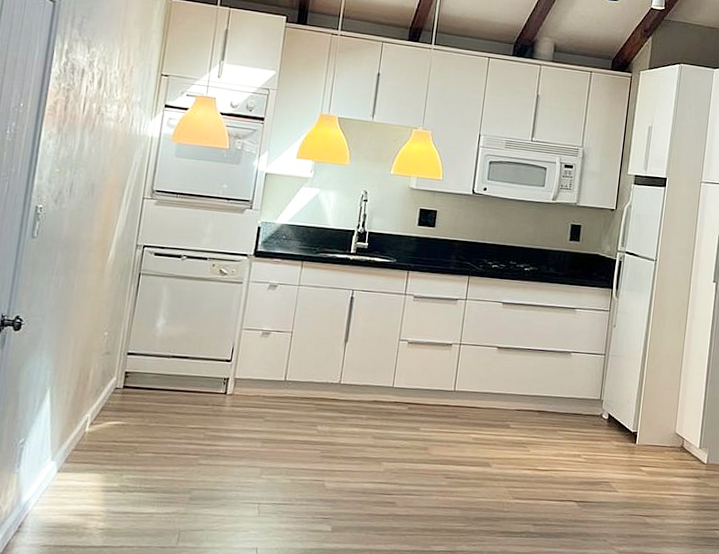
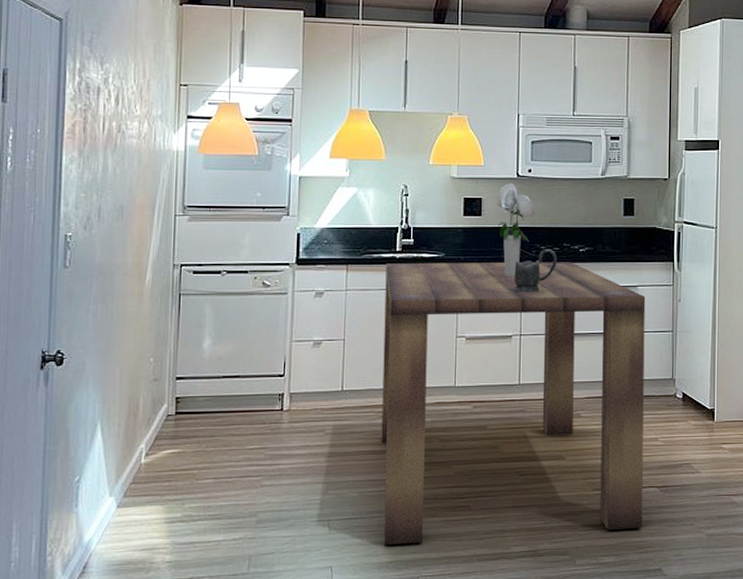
dining table: none [309,264,583,540] -> present [381,262,646,546]
bouquet: none [449,199,487,288] -> present [497,183,535,277]
pitcher: none [459,265,503,305] -> present [514,249,558,293]

